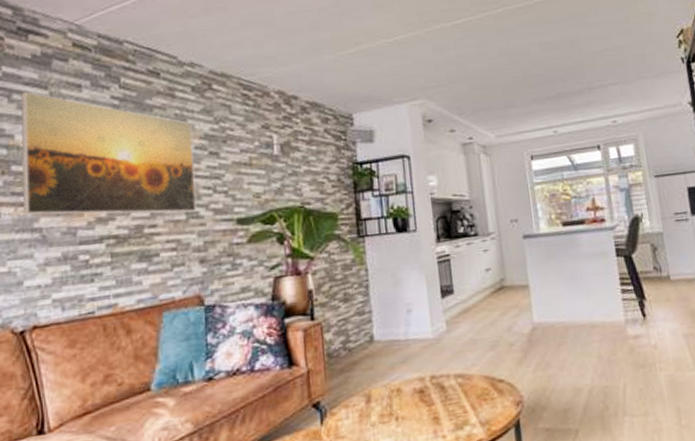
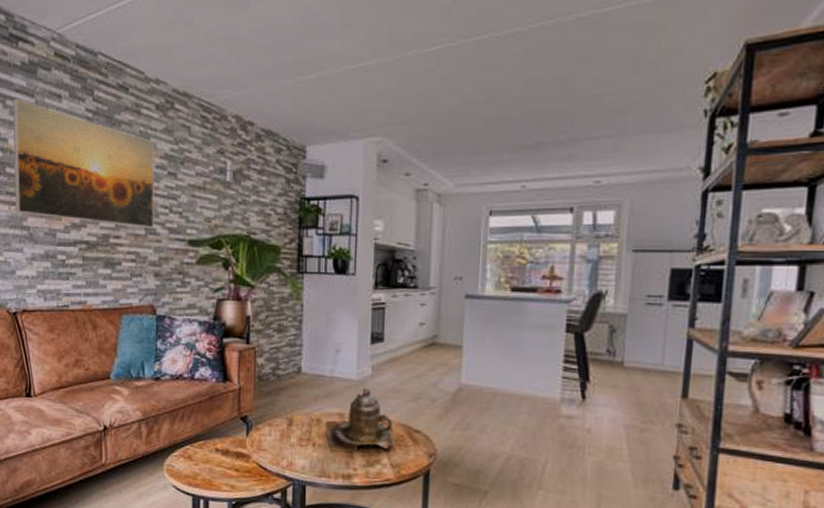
teapot: none [406,345,482,424] -> present [325,388,396,453]

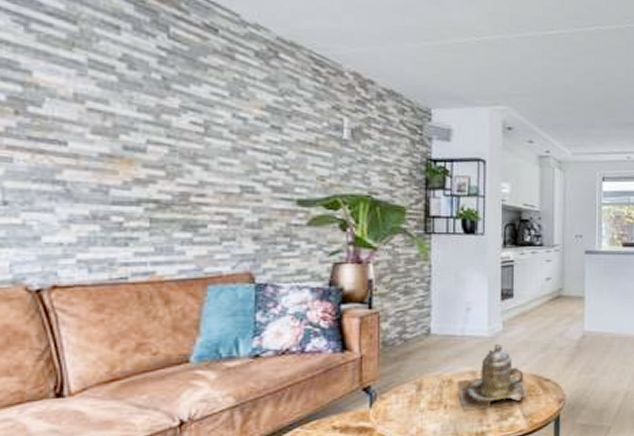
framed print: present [13,98,154,228] -> none [42,22,253,185]

